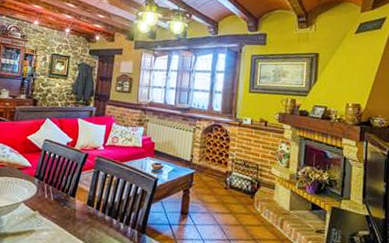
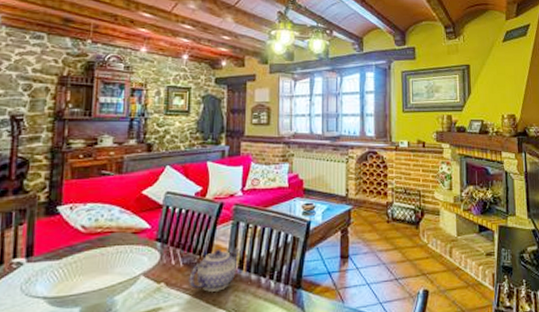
teapot: none [56,190,99,225] -> present [189,248,241,293]

